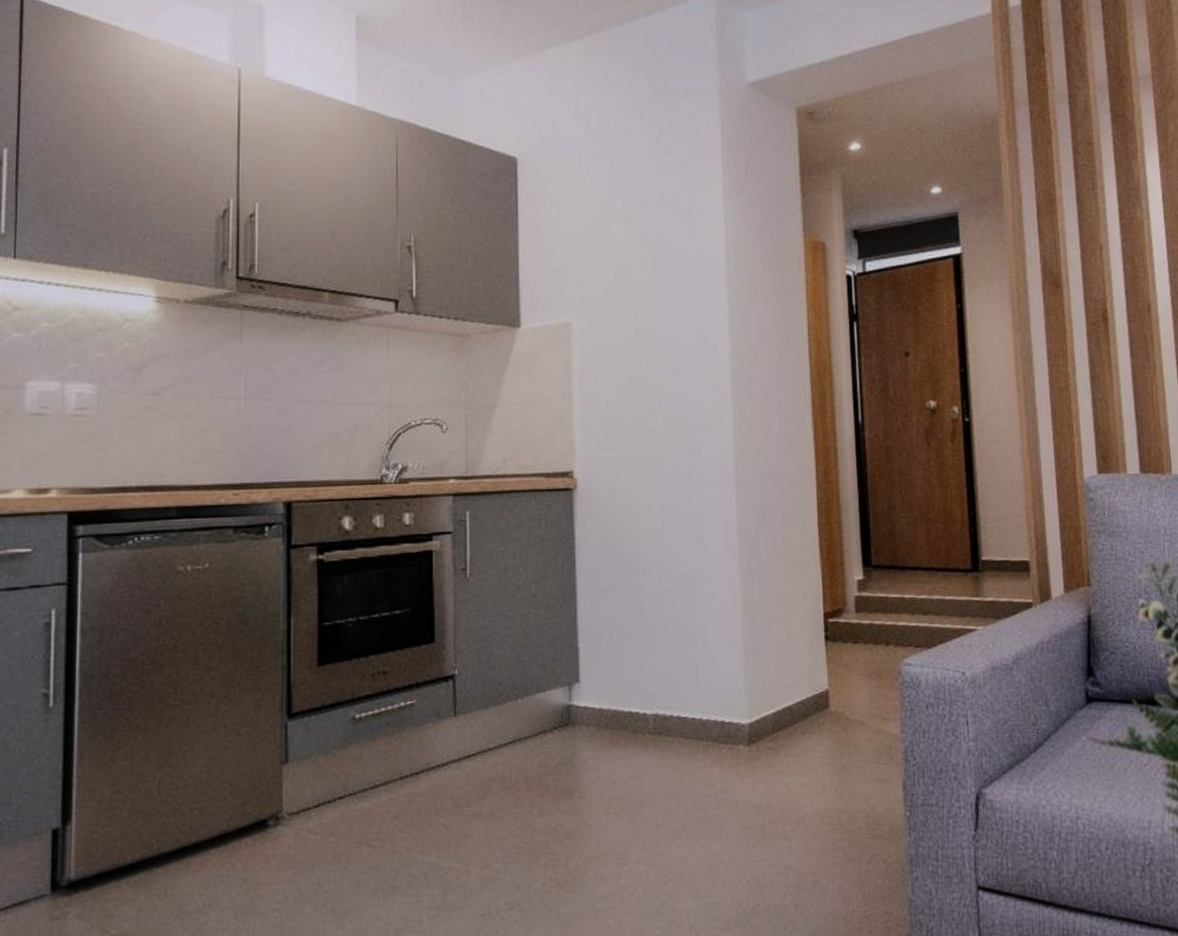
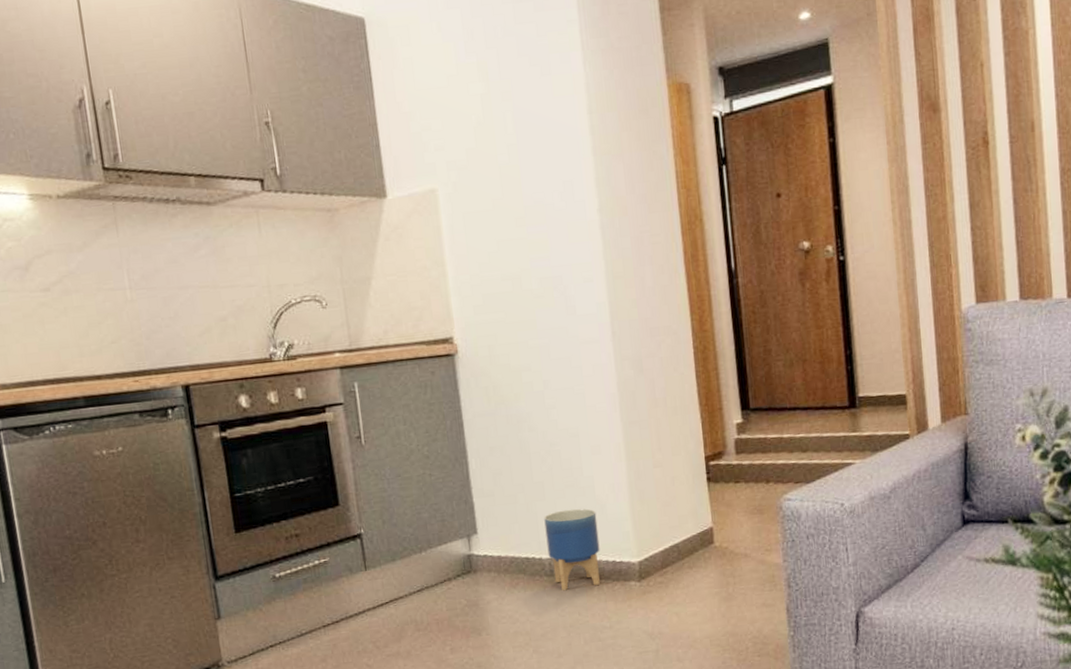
planter: none [652,661,709,752] -> present [544,508,600,591]

